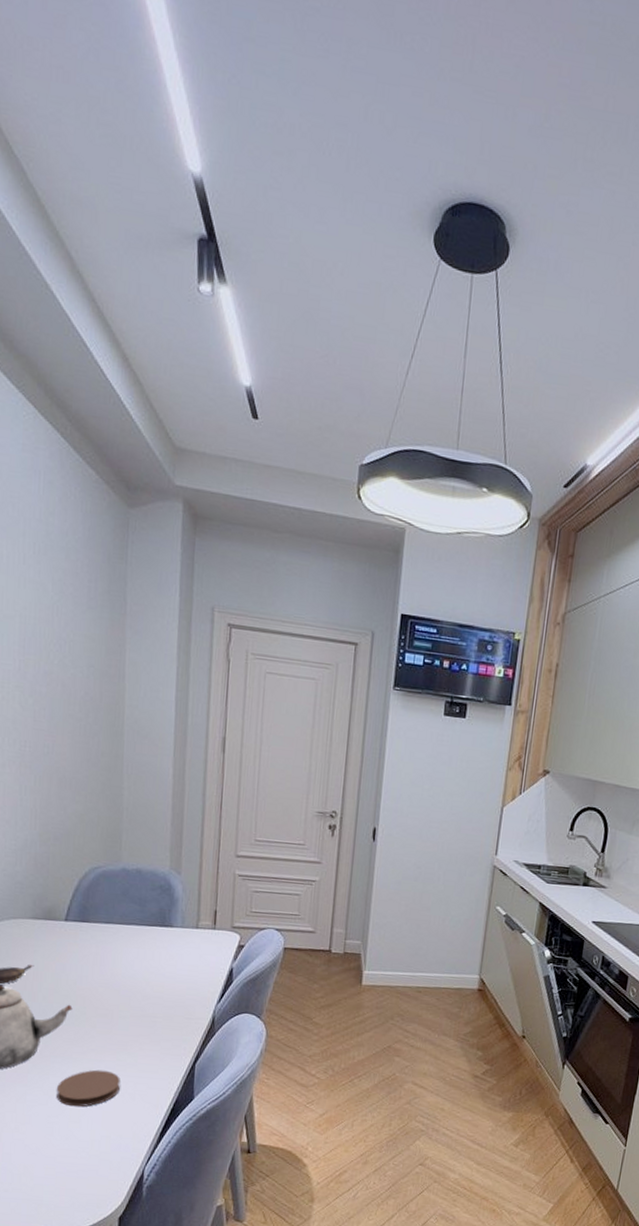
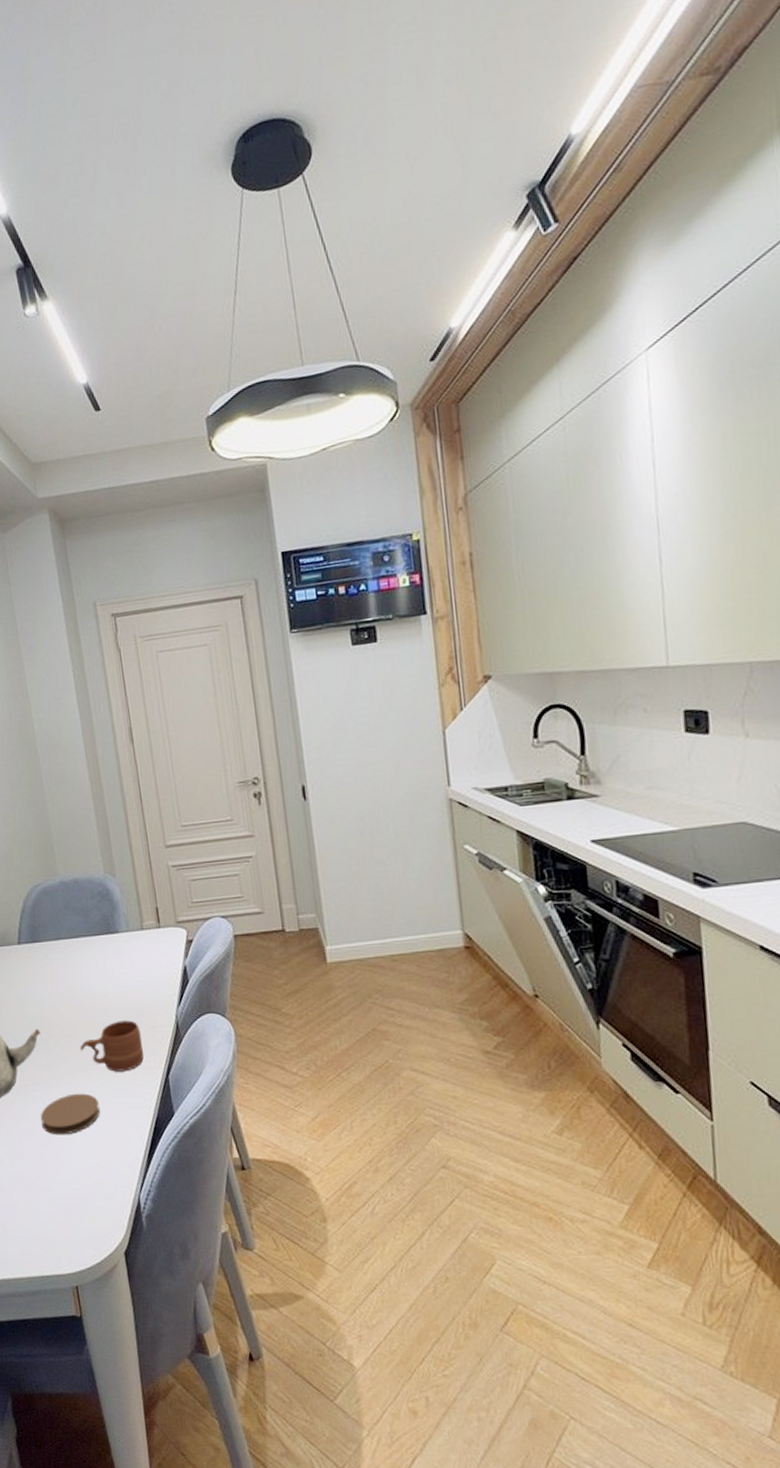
mug: none [111,1008,176,1056] -> present [80,1020,144,1072]

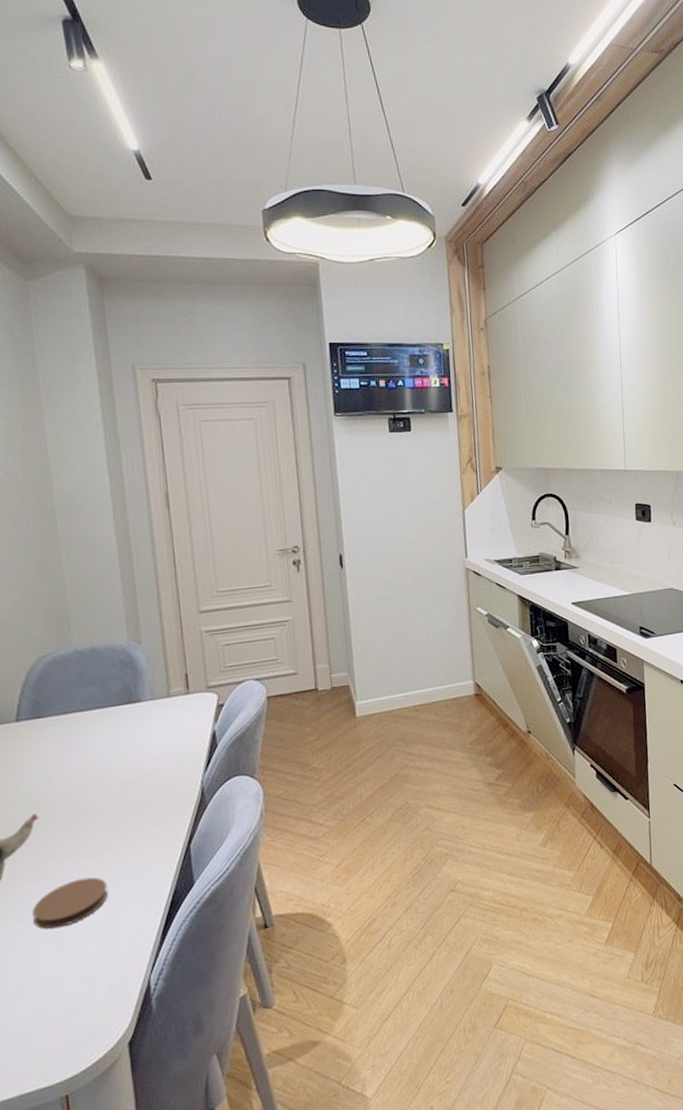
mug: present [80,1020,144,1072] -> none [87,792,164,849]

